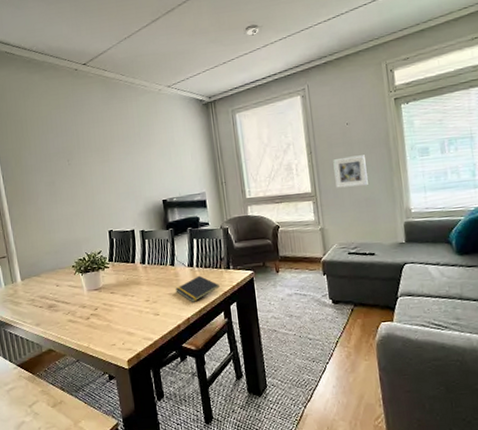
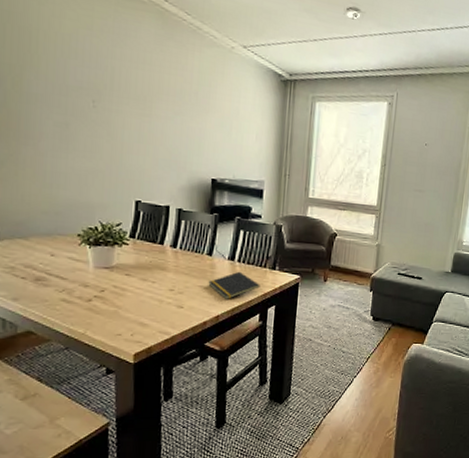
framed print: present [333,155,368,188] -> none [401,177,435,210]

